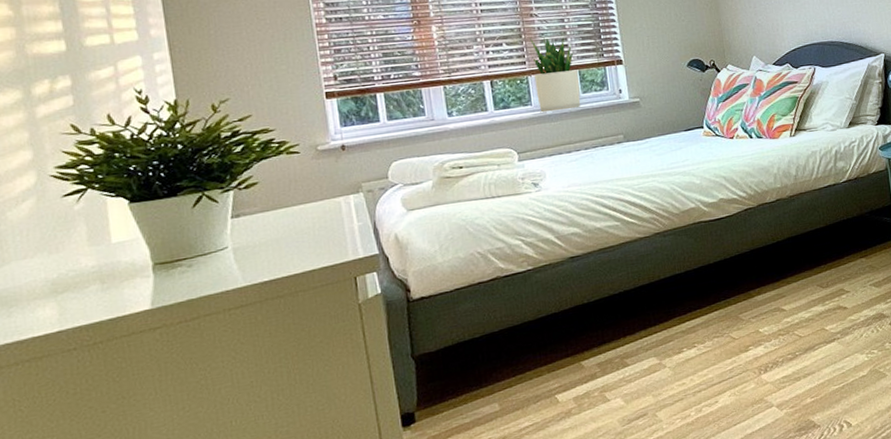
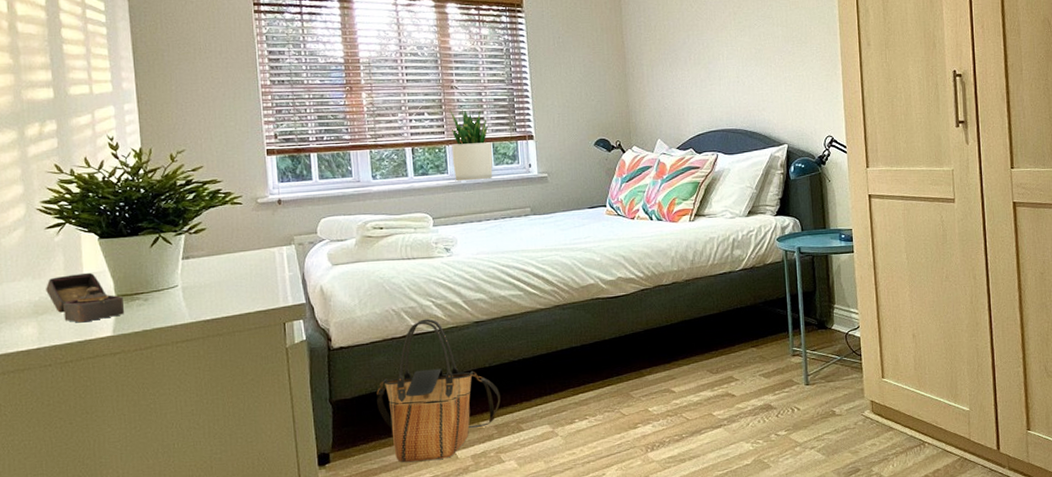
compass: none [65,241,164,299] -> present [46,272,124,323]
tote bag: none [464,258,602,413] -> present [376,319,501,462]

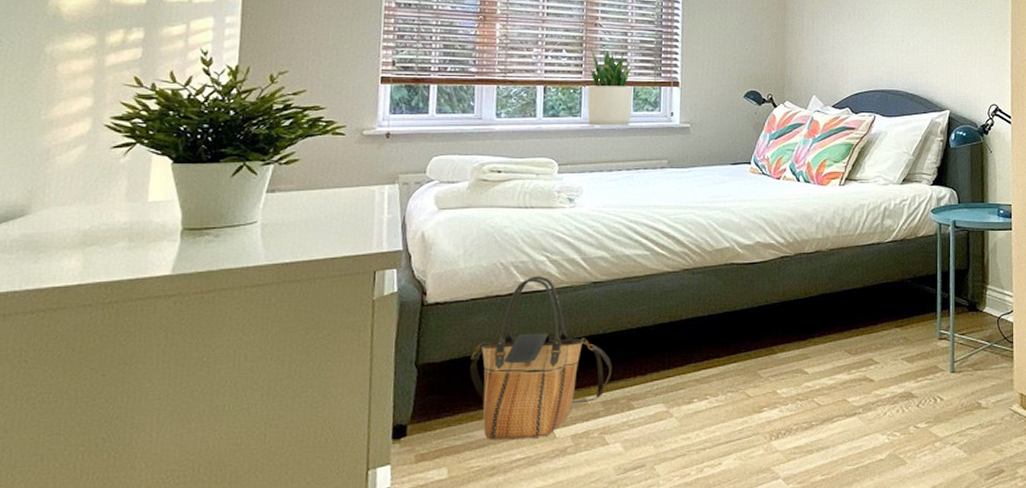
compass: present [46,272,124,323] -> none [100,200,190,258]

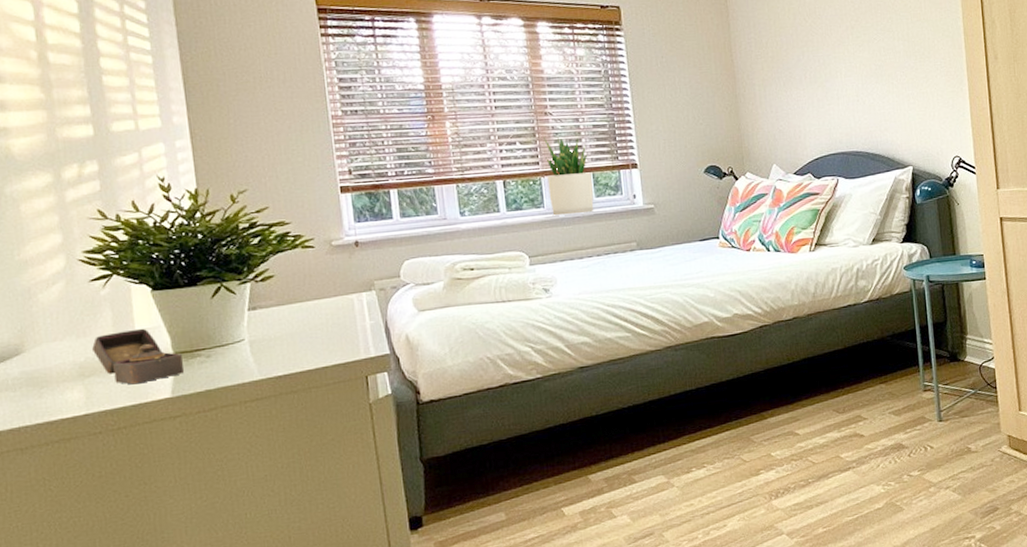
compass: none [100,200,190,258] -> present [92,328,184,385]
tote bag: present [470,276,612,439] -> none [472,366,610,522]

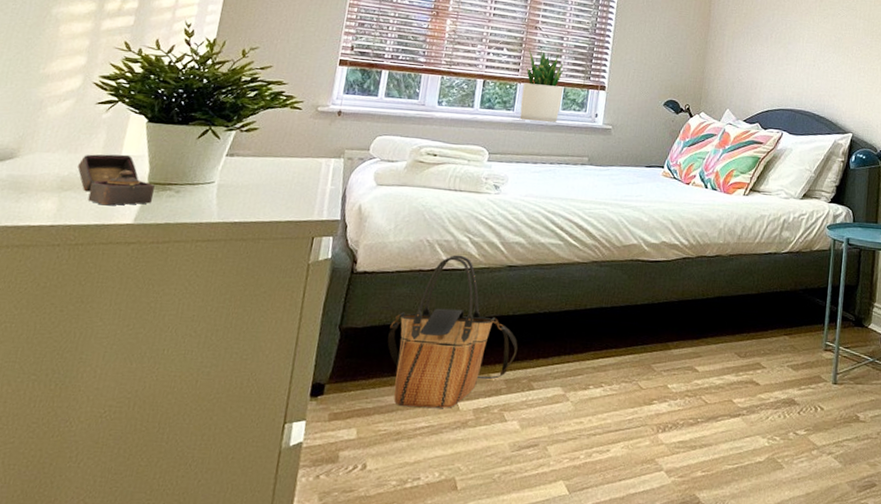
tote bag: none [472,366,610,522] -> present [387,255,518,408]

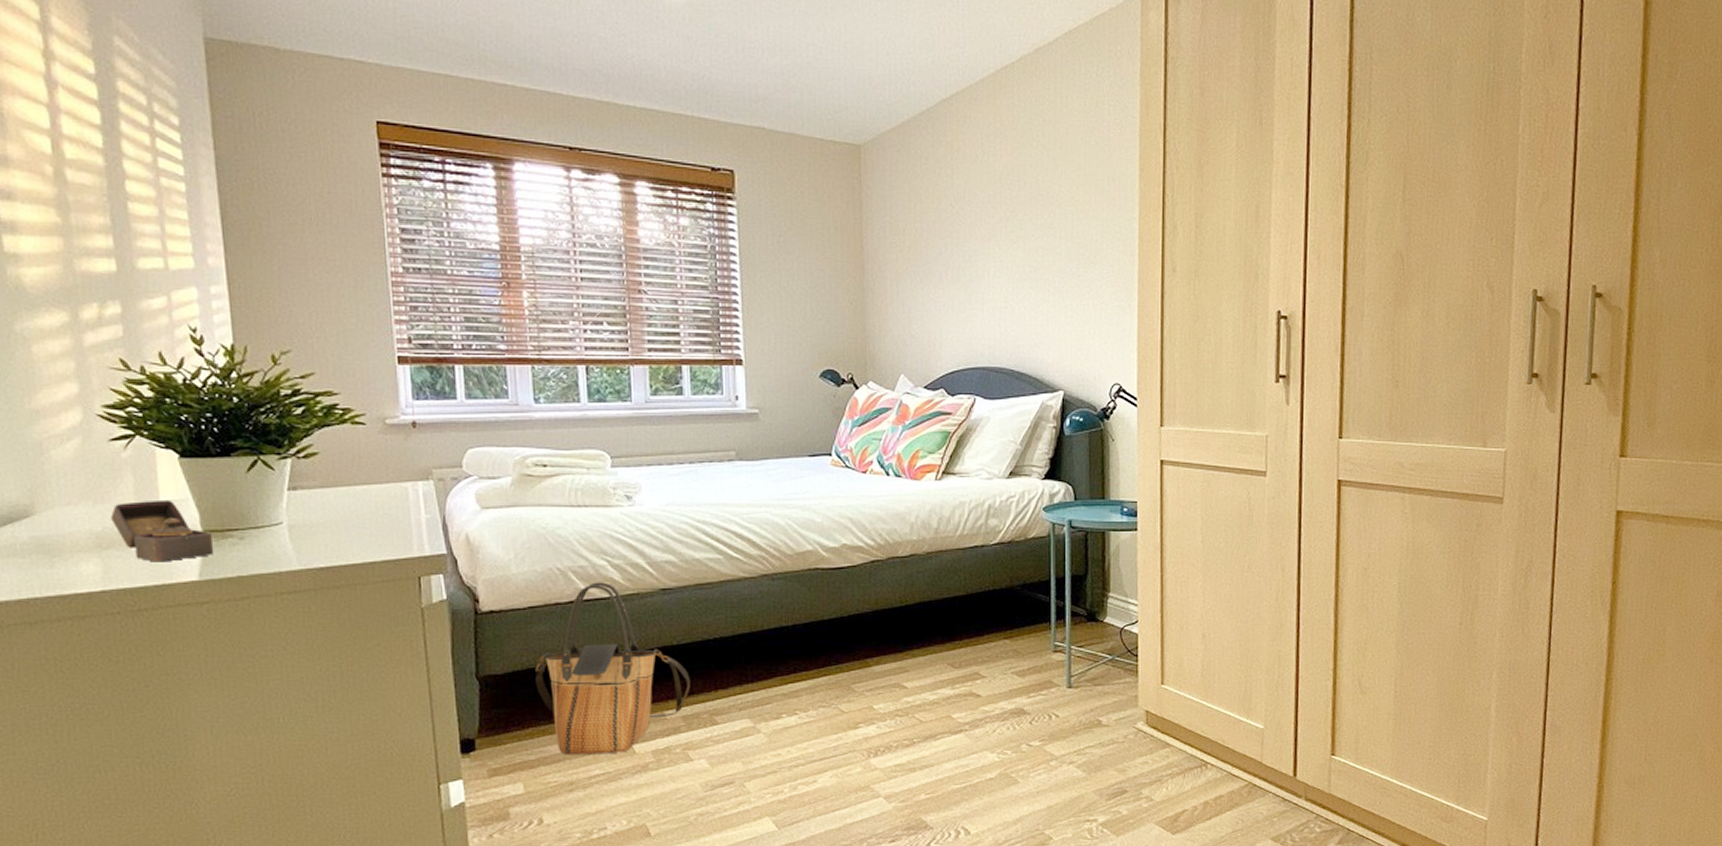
planter: present [519,48,564,123] -> none [635,319,689,413]

